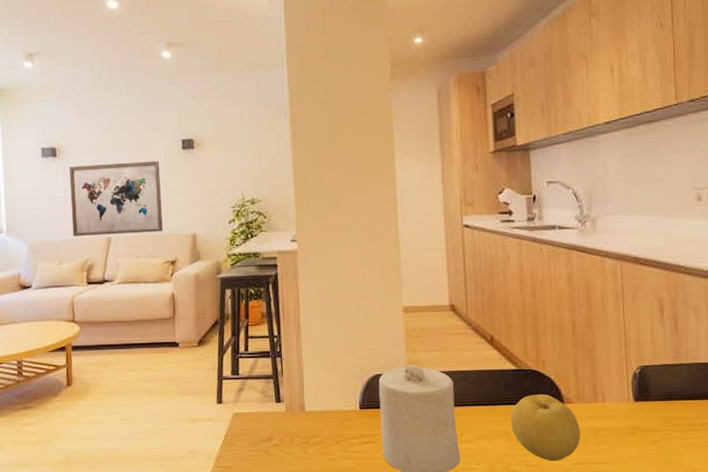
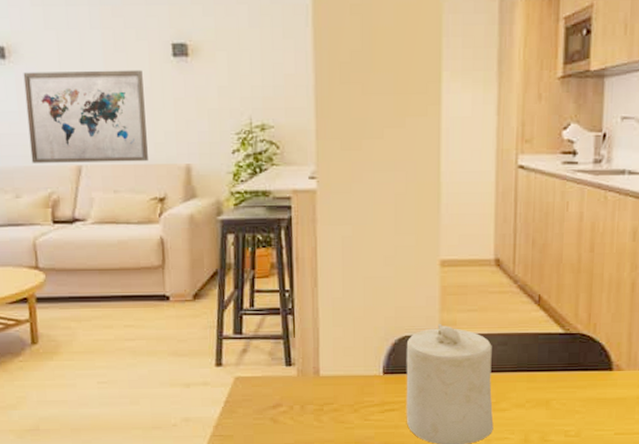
fruit: present [510,394,581,462] -> none [551,360,628,431]

